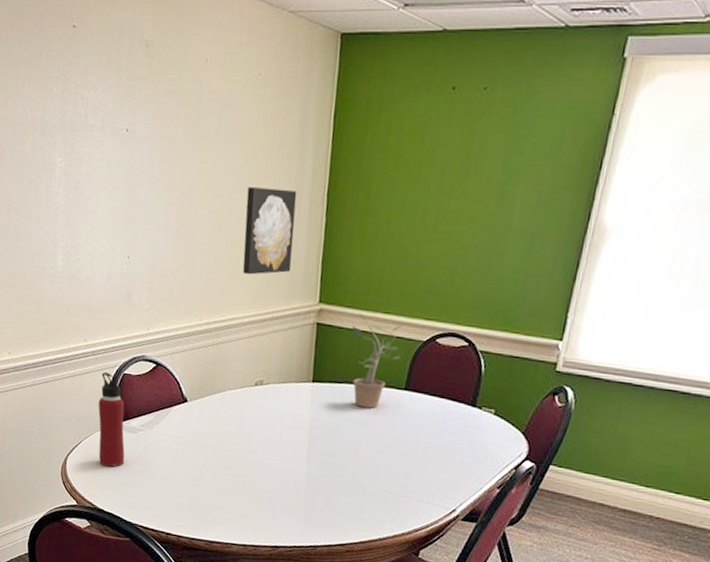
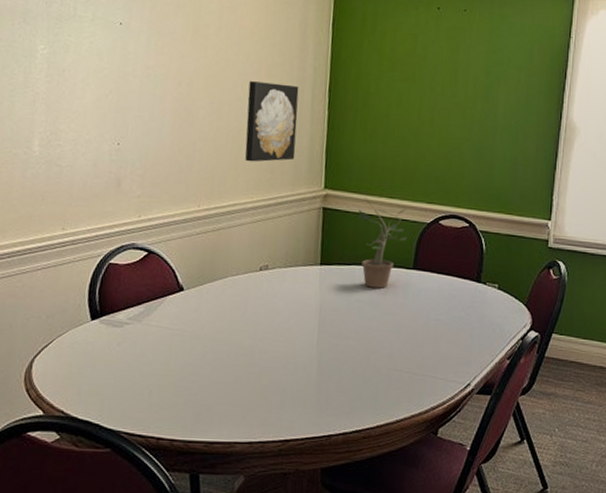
water bottle: present [98,372,125,467] -> none [74,263,109,367]

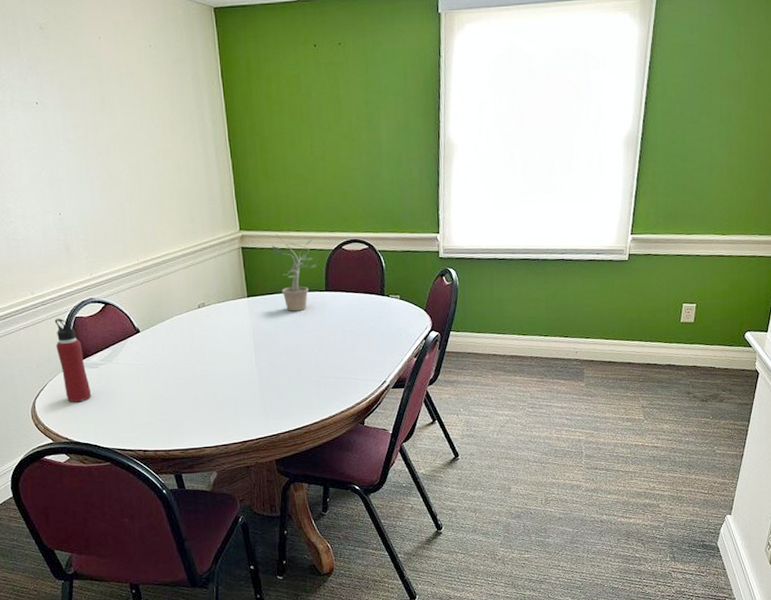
water bottle: none [74,263,109,367] -> present [54,319,92,403]
wall art: present [245,81,299,162] -> none [158,139,210,215]

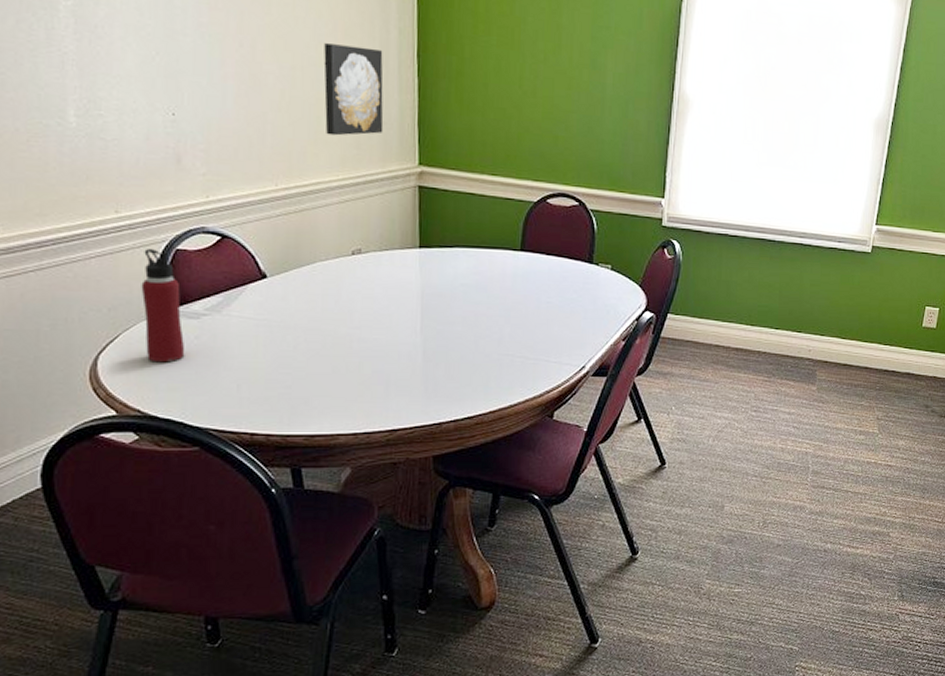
wall art: none [158,139,210,215] -> present [323,43,384,136]
potted plant: present [272,234,317,311] -> none [459,175,513,272]

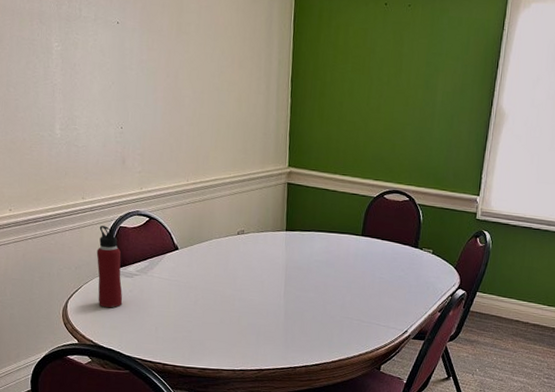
wall art: present [323,43,384,136] -> none [223,73,266,144]

